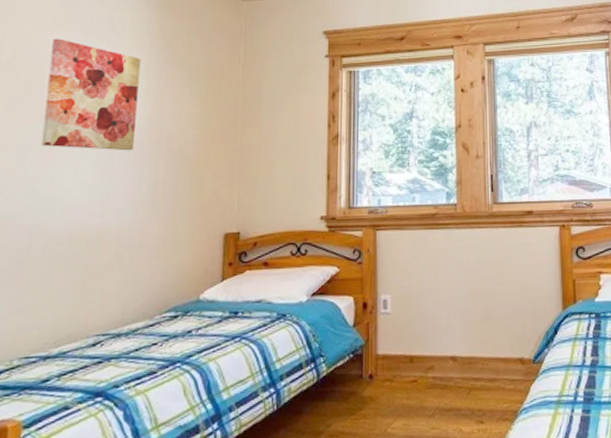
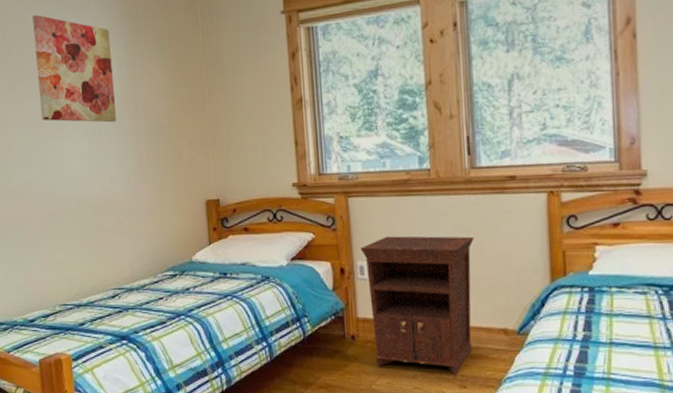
nightstand: none [385,267,495,411] -> present [360,236,474,375]

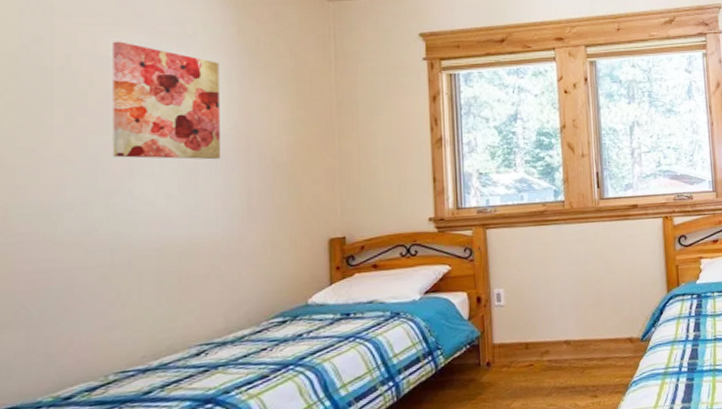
nightstand: present [360,236,474,375] -> none [497,258,603,390]

